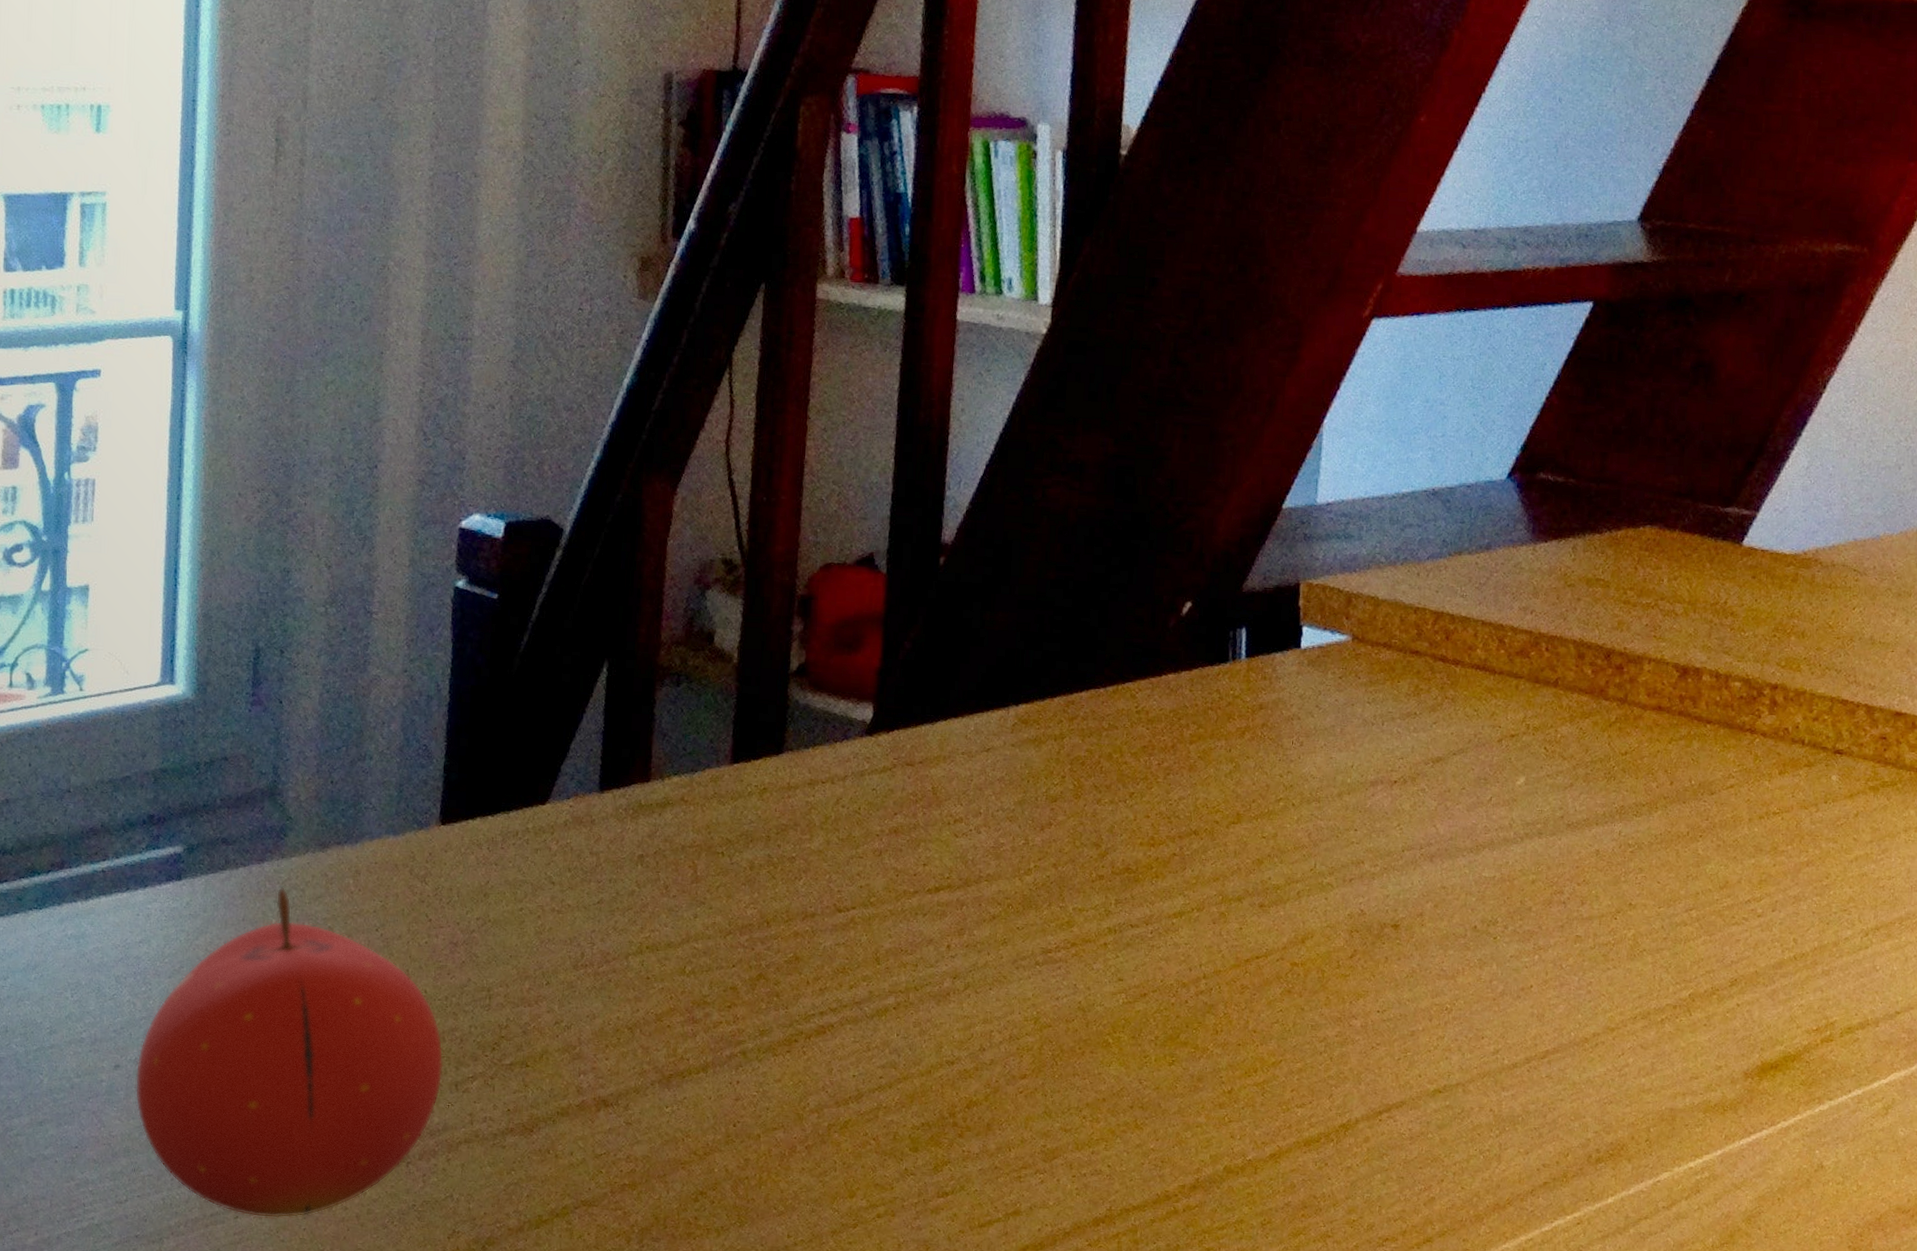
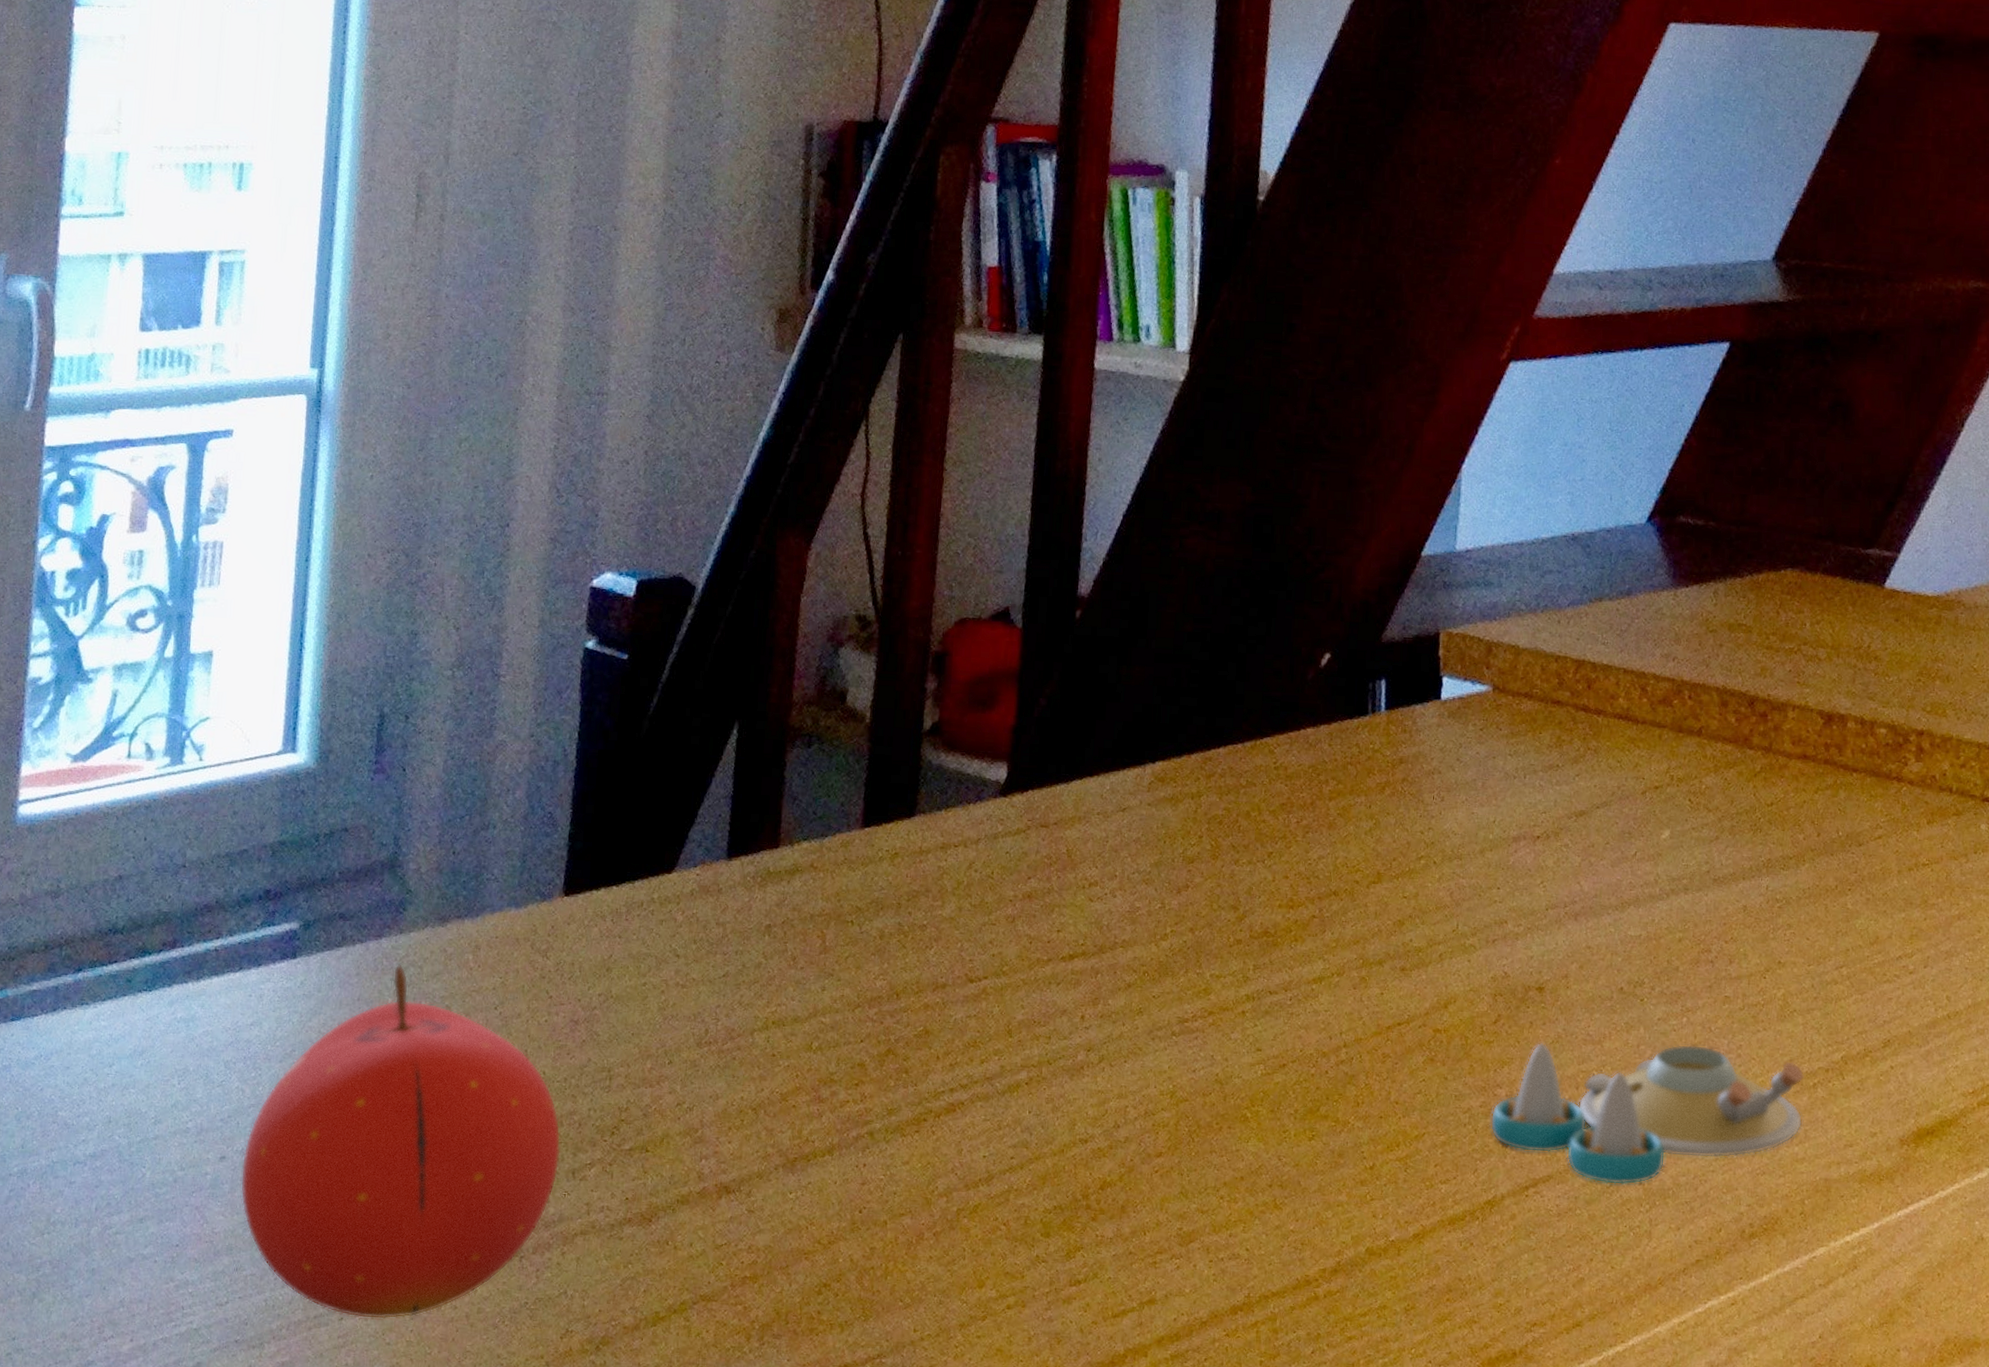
salt and pepper shaker set: none [1345,976,1653,1112] -> present [1490,1042,1805,1185]

